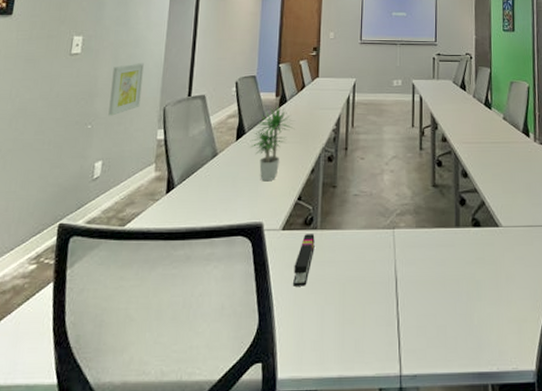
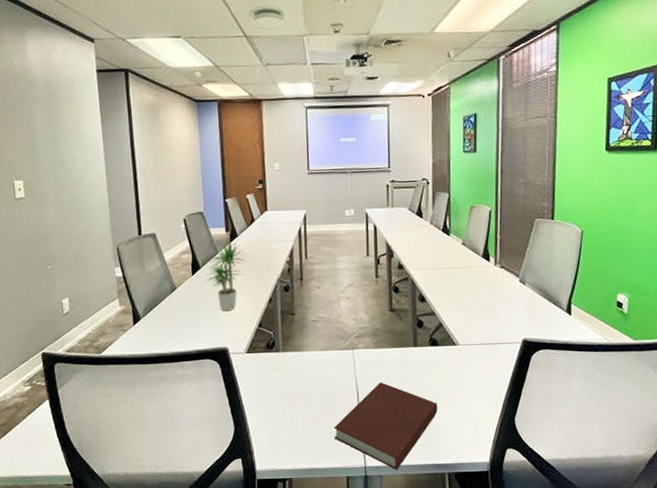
wall art: present [108,63,144,116] -> none [60,204,93,257]
stapler: present [293,234,315,286] -> none [261,356,279,399]
notebook: none [368,268,480,381] -> present [333,382,438,470]

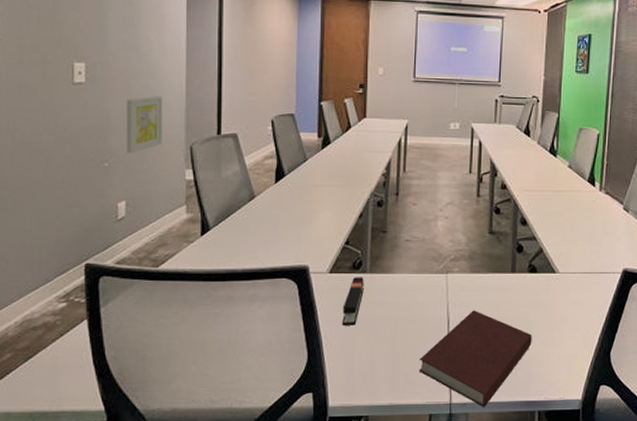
wall art: none [60,204,93,257] -> present [126,96,162,154]
potted plant: present [206,241,249,312] -> none [292,148,340,226]
stapler: none [261,356,279,399] -> present [342,277,364,326]

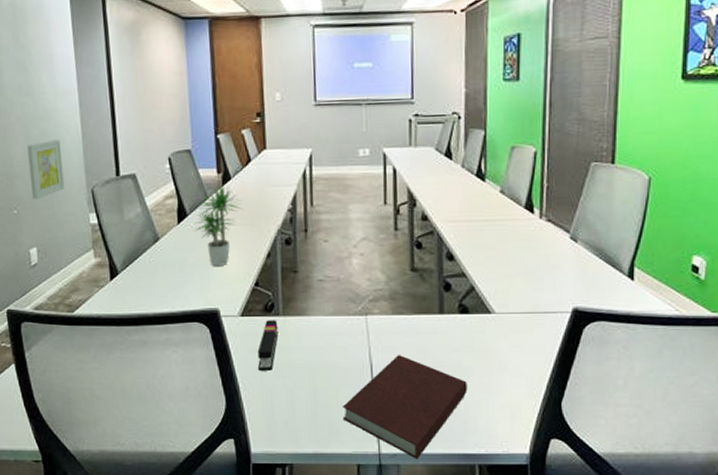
potted plant: none [292,148,340,226] -> present [194,185,244,267]

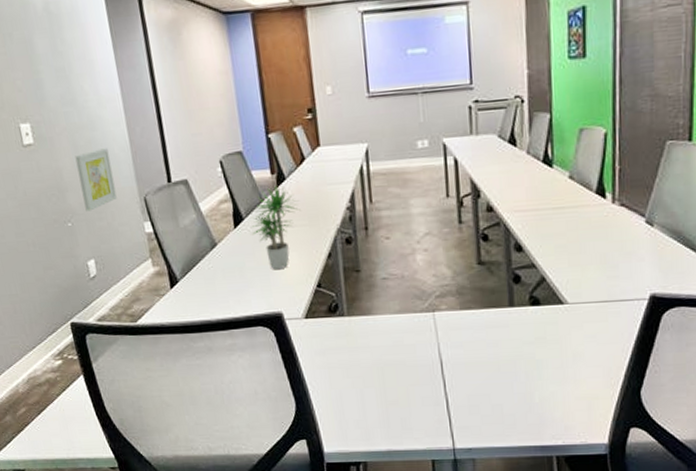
stapler: present [257,320,278,371] -> none [324,321,345,372]
notebook: present [342,355,467,459] -> none [413,350,542,453]

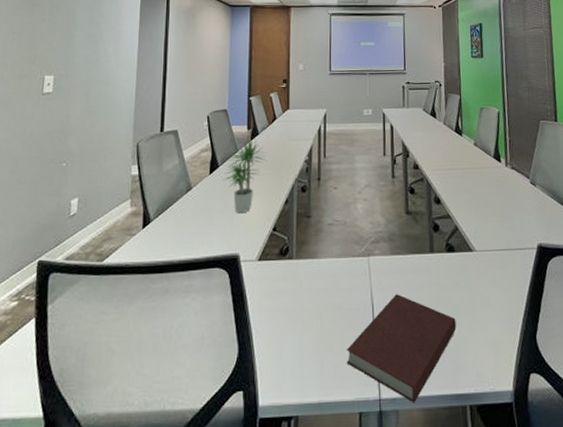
wall art: present [75,148,117,212] -> none [82,100,115,154]
notebook: none [413,350,542,453] -> present [346,294,456,403]

